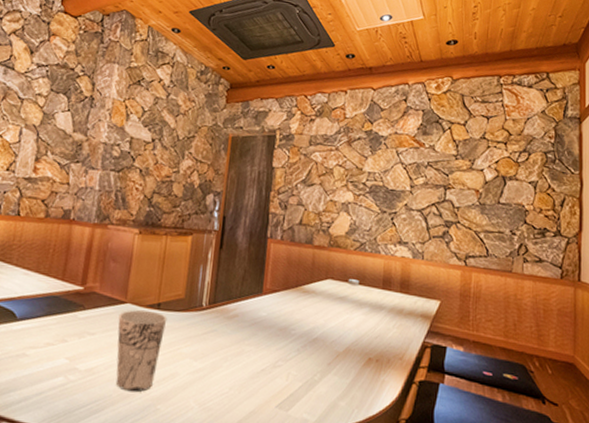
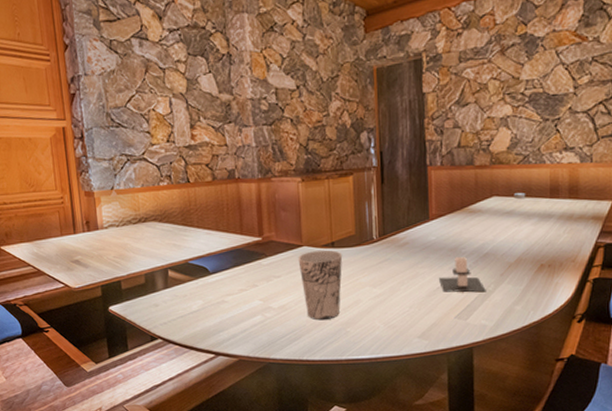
candle: none [264,338,312,382] -> present [439,257,486,293]

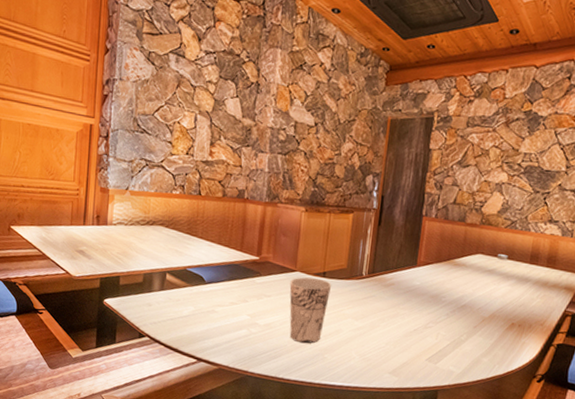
candle: present [439,257,486,293] -> none [417,304,459,341]

